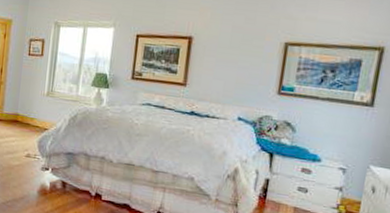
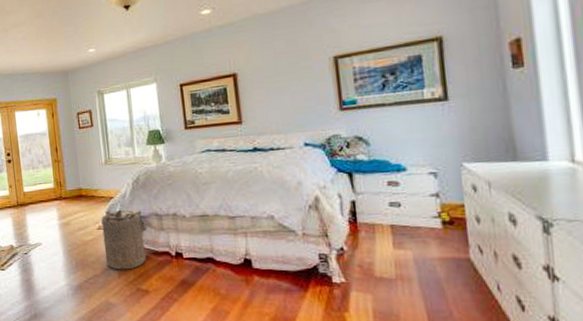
laundry hamper: none [27,140,78,201] -> present [101,209,150,270]

